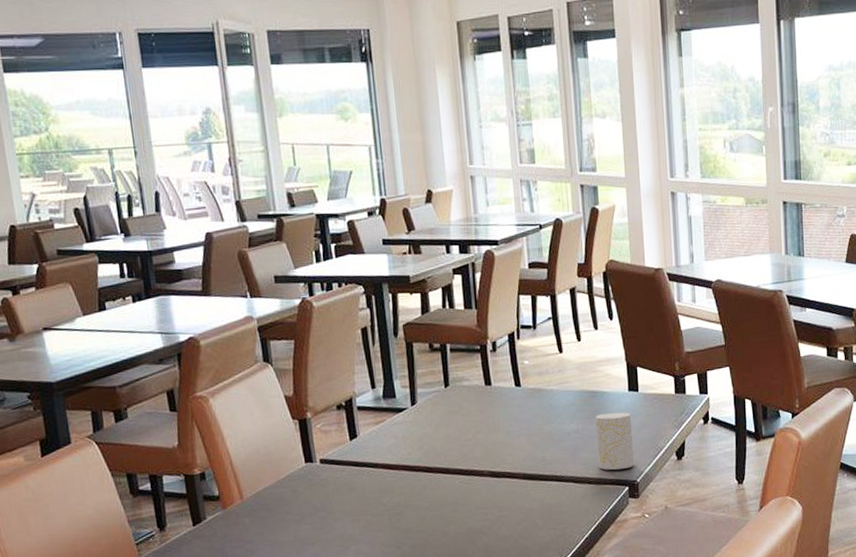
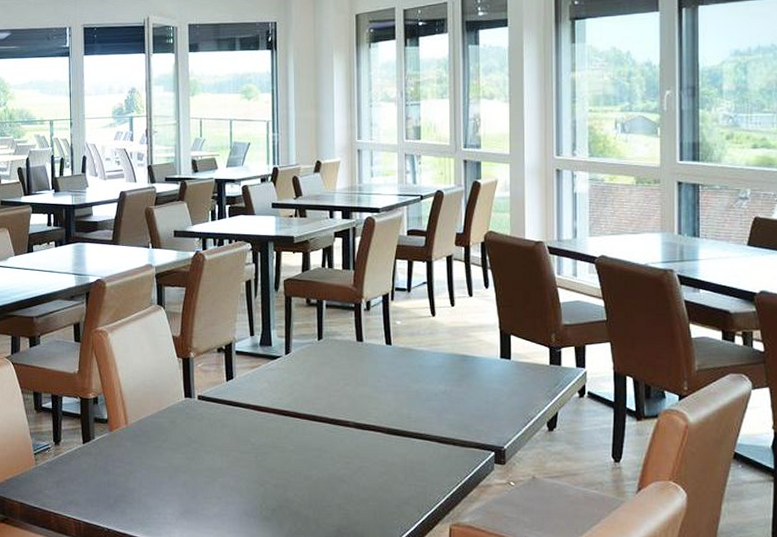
cup: present [595,412,635,470] -> none [464,378,503,434]

